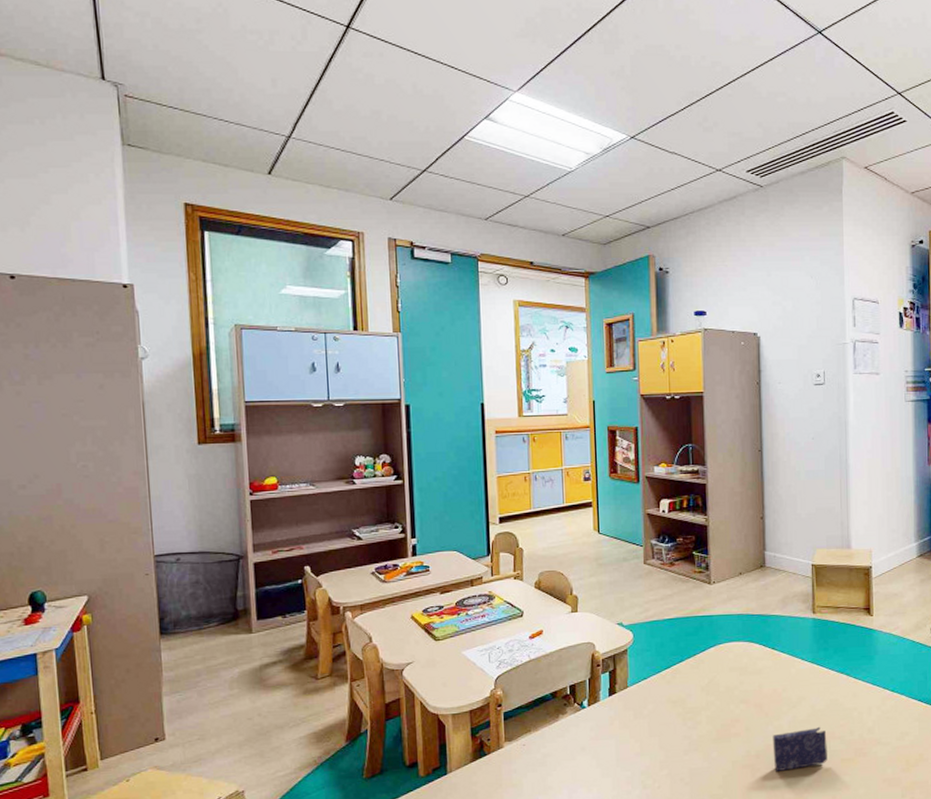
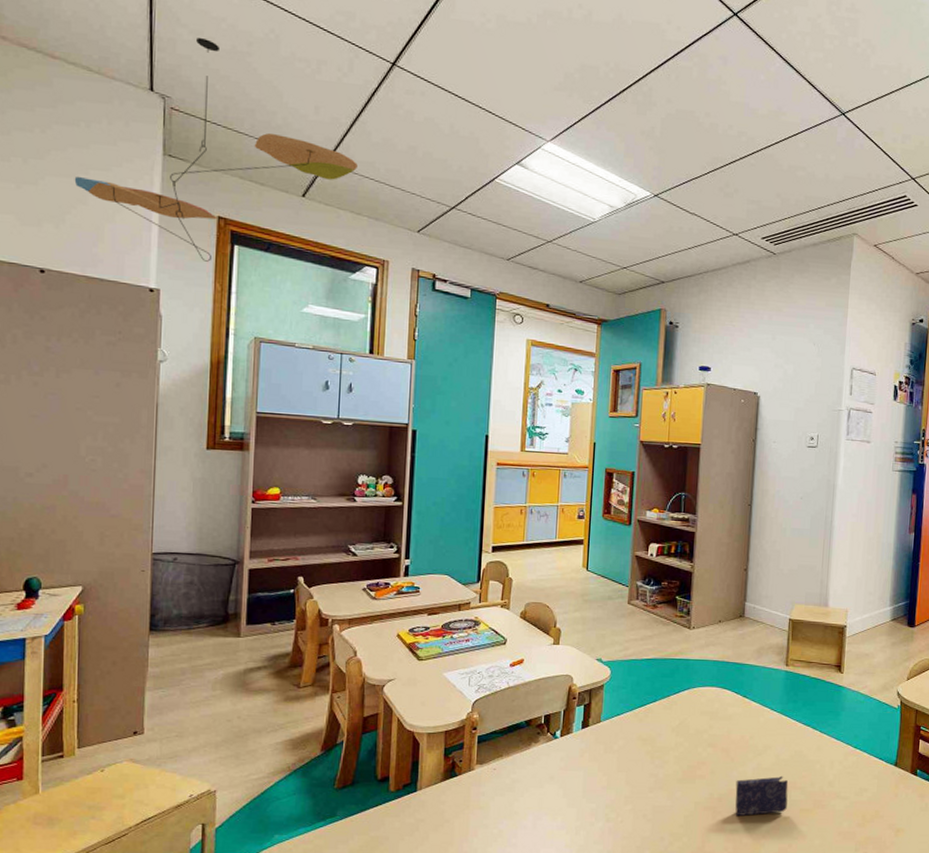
ceiling mobile: none [34,18,322,251] -> present [74,37,358,262]

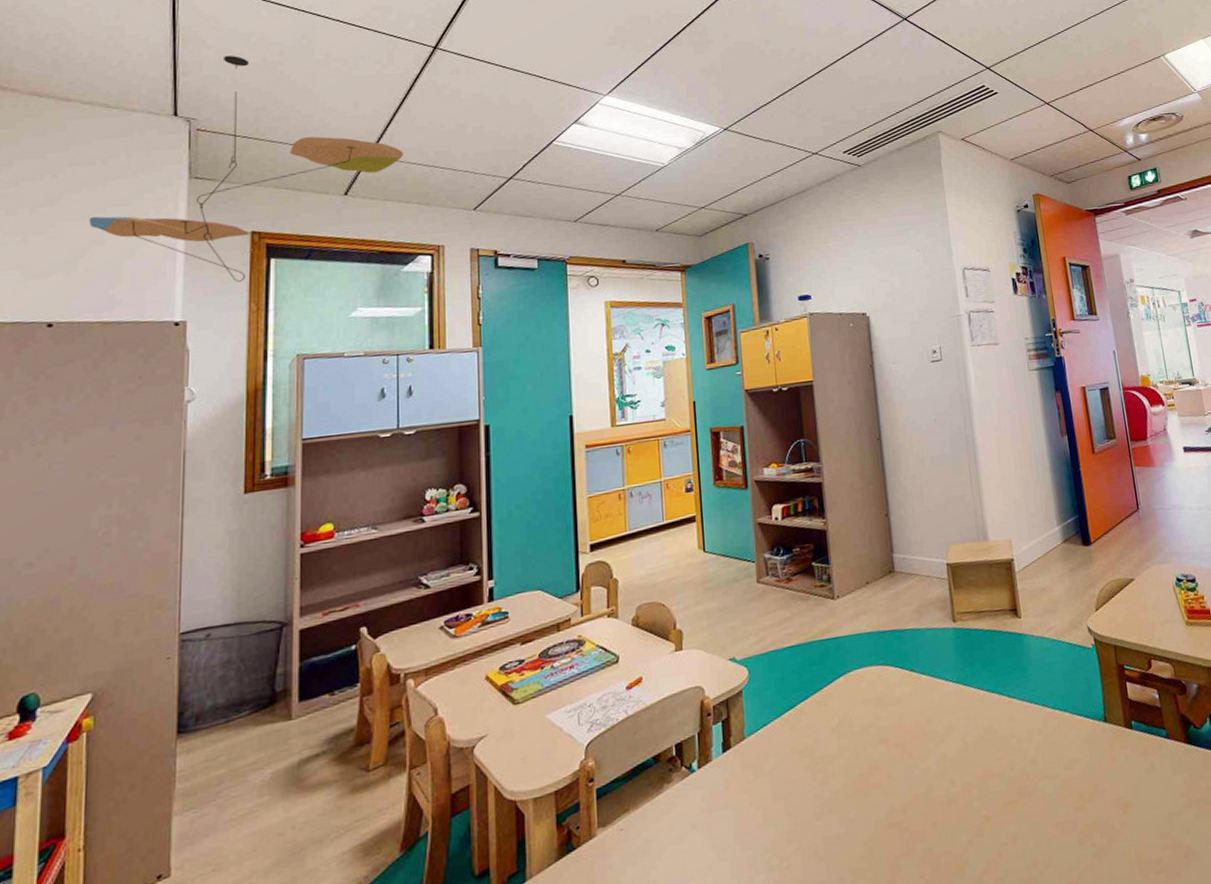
crayon box: present [735,775,788,817] -> none [919,763,987,830]

